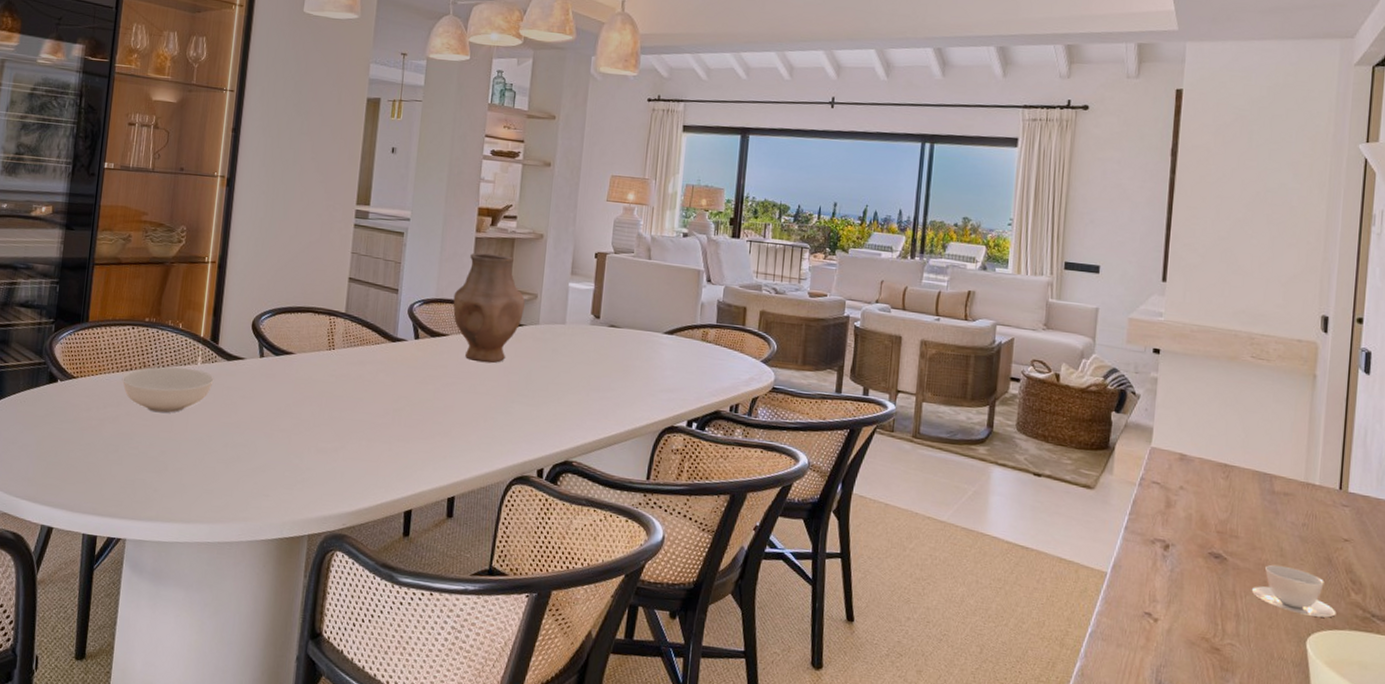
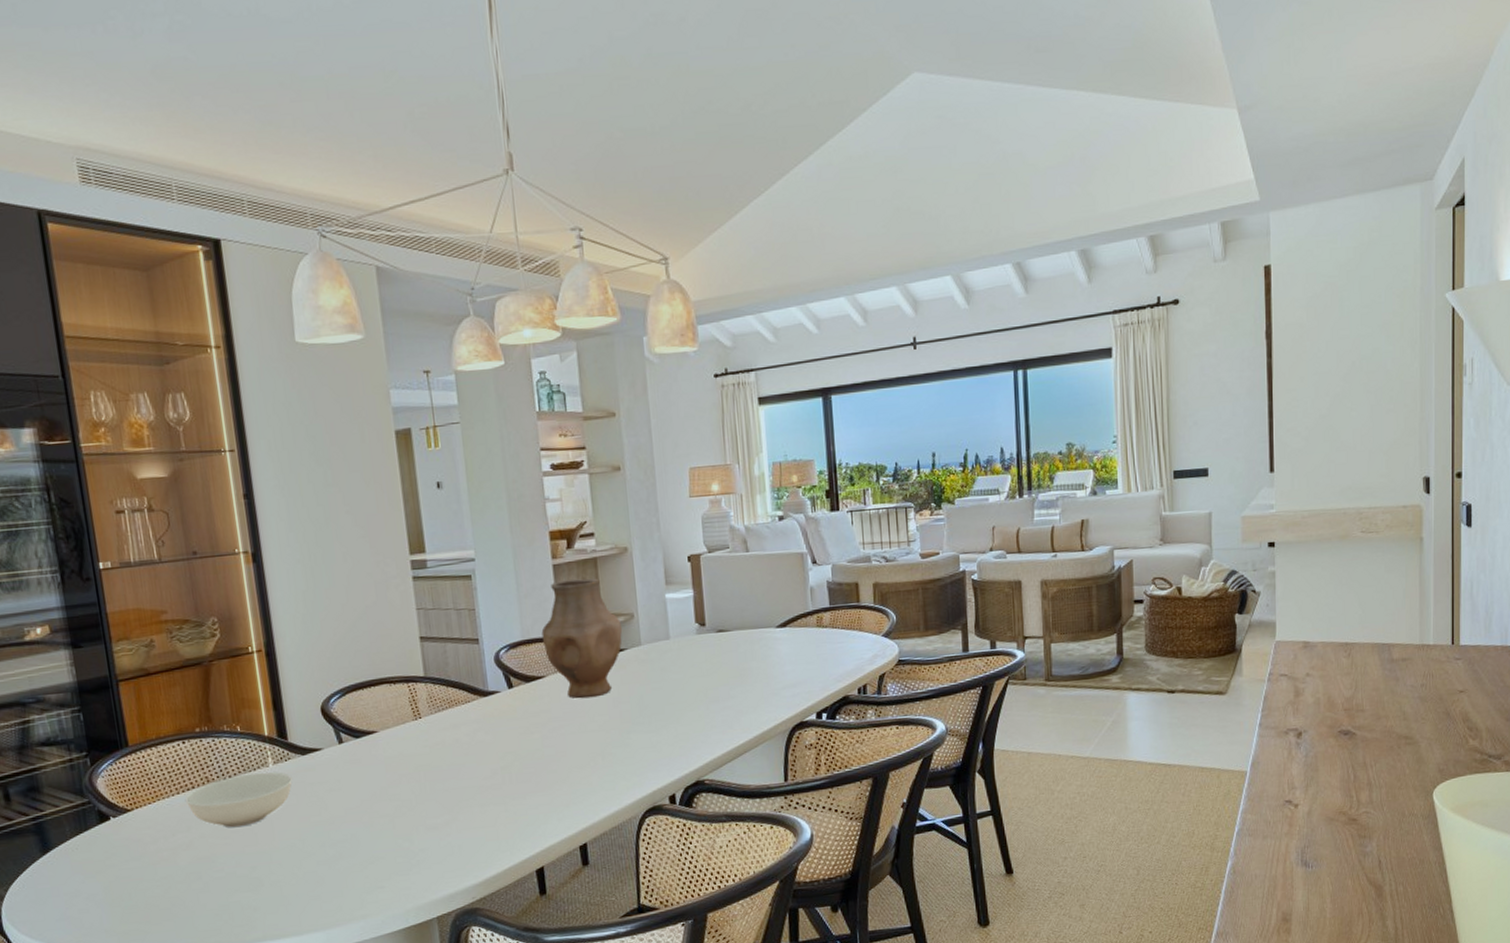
teacup: present [1252,565,1337,618] -> none [1381,728,1458,770]

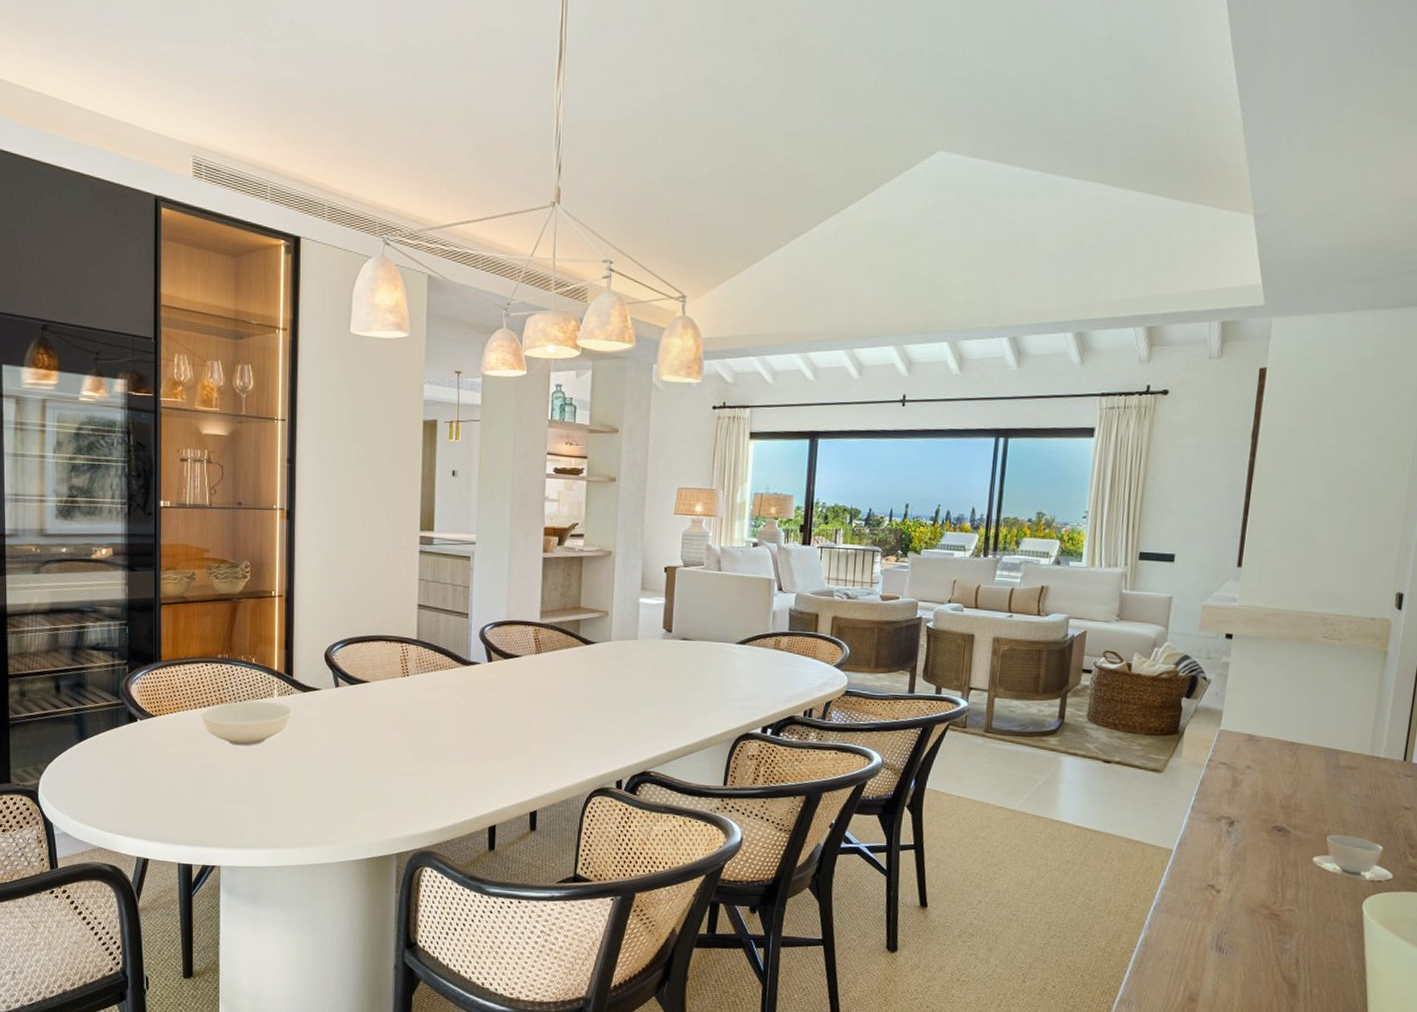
vase: present [541,578,622,699] -> none [524,573,596,682]
teacup: none [1381,728,1458,770] -> present [1313,834,1394,881]

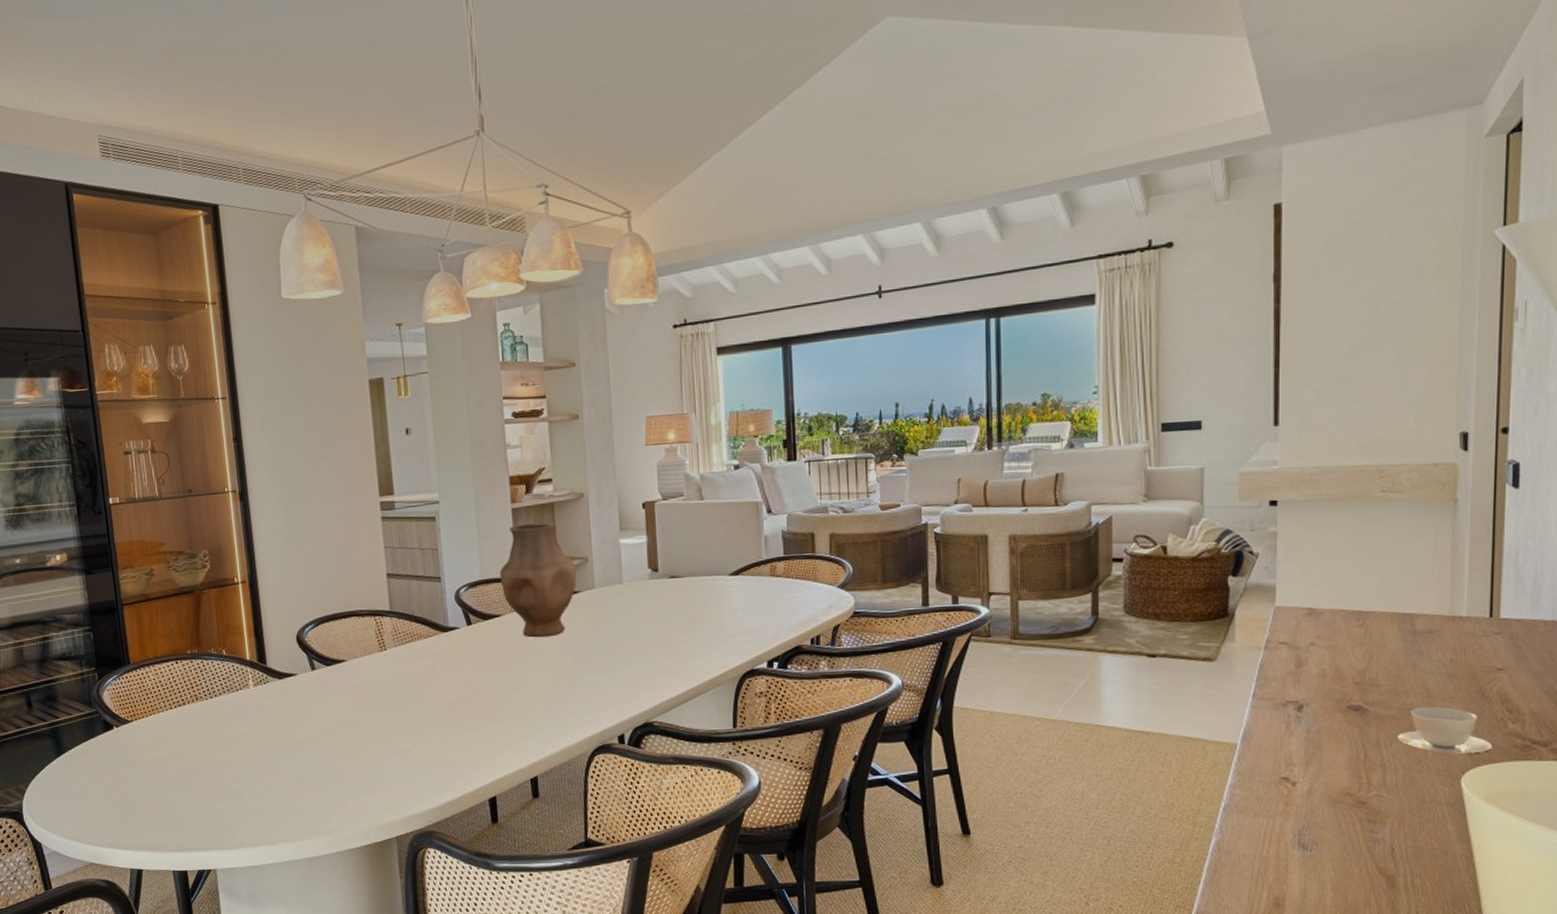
bowl: present [200,700,292,746] -> none [176,693,270,743]
vase: none [524,573,596,682] -> present [499,522,577,638]

